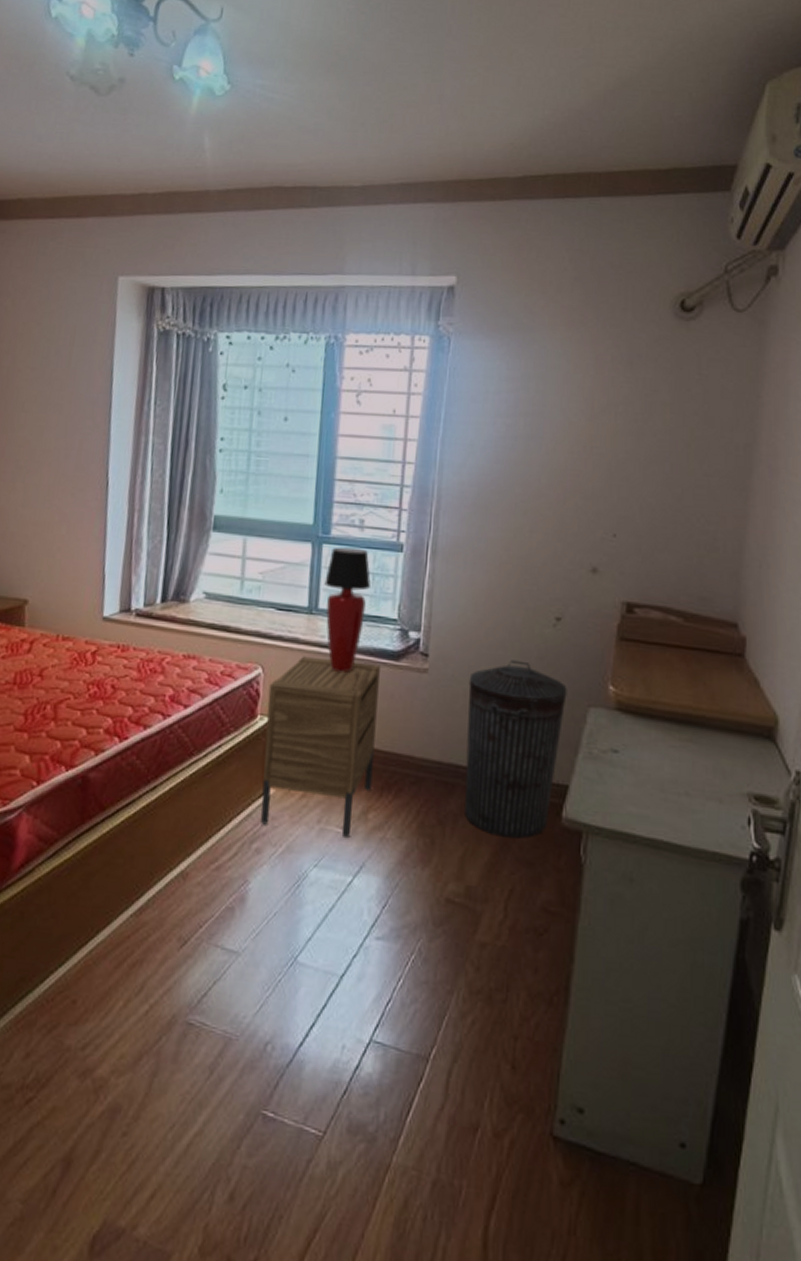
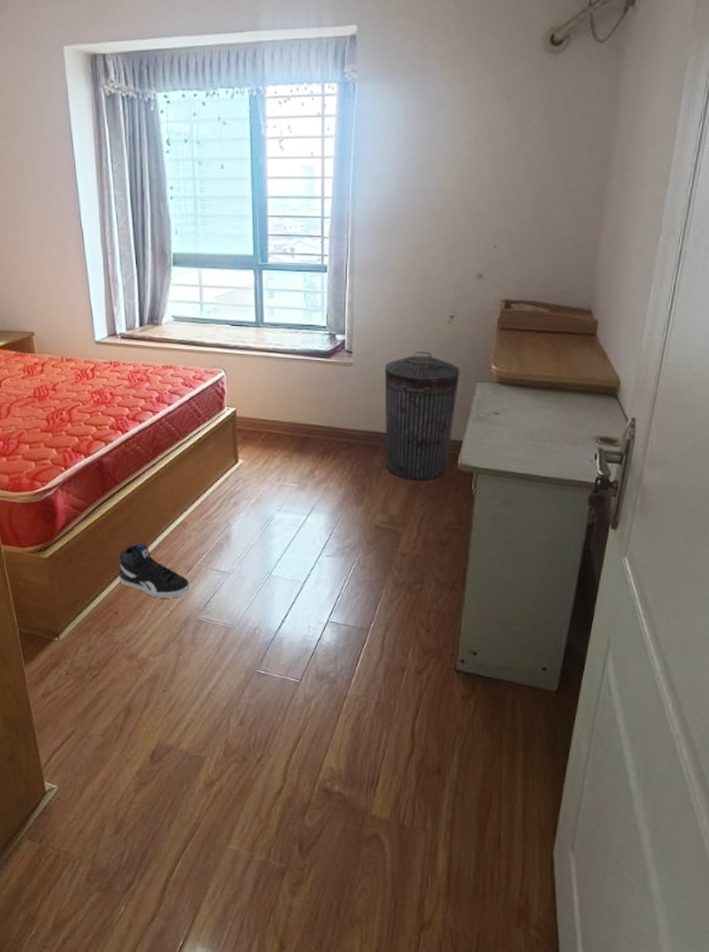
sneaker: none [84,898,182,986] -> present [118,543,190,598]
nightstand: present [260,656,380,839] -> none [231,360,315,491]
table lamp: present [324,547,371,672] -> none [267,272,303,370]

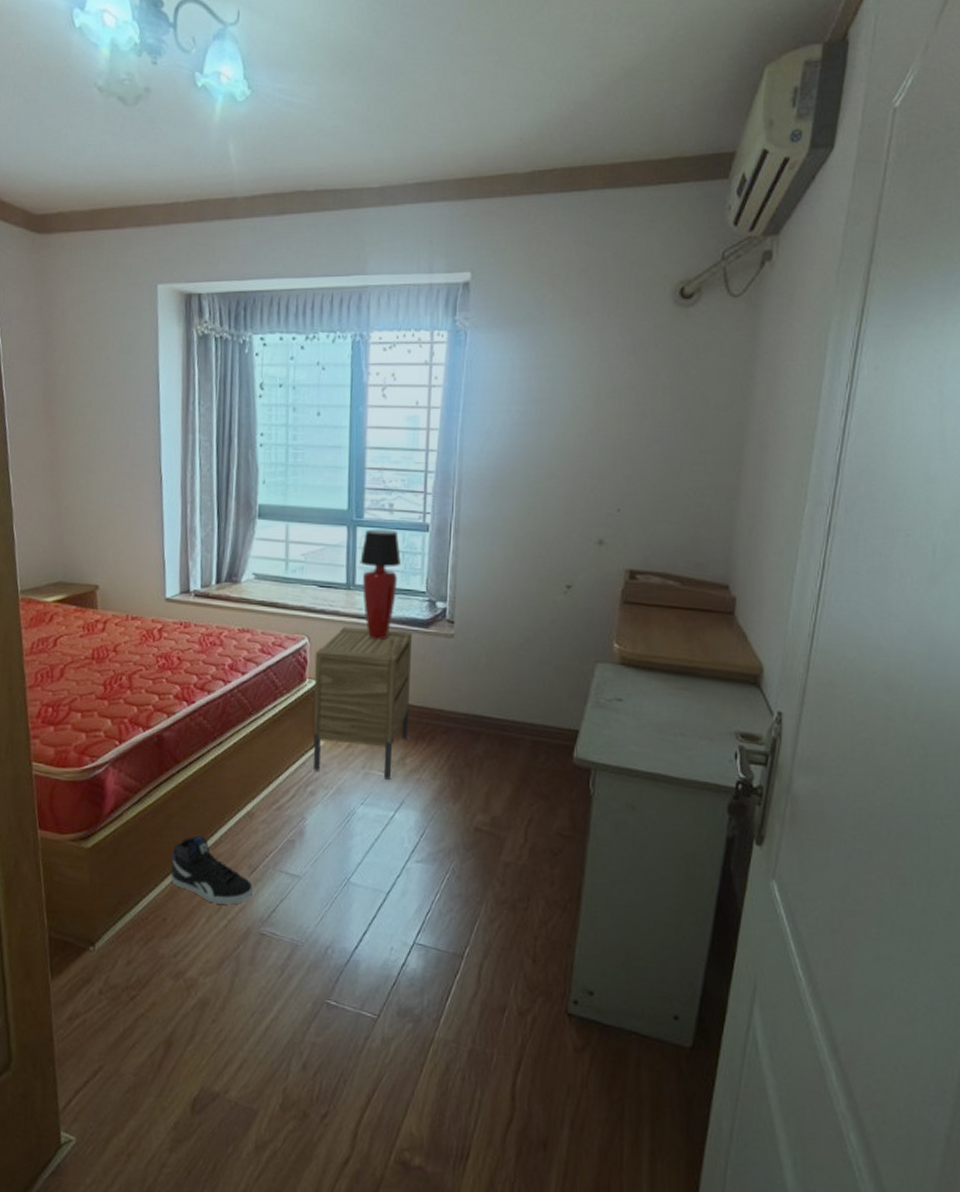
nightstand: none [231,360,315,491] -> present [313,626,412,781]
table lamp: none [267,272,303,370] -> present [360,529,401,639]
trash can: present [384,351,460,481] -> none [488,624,577,776]

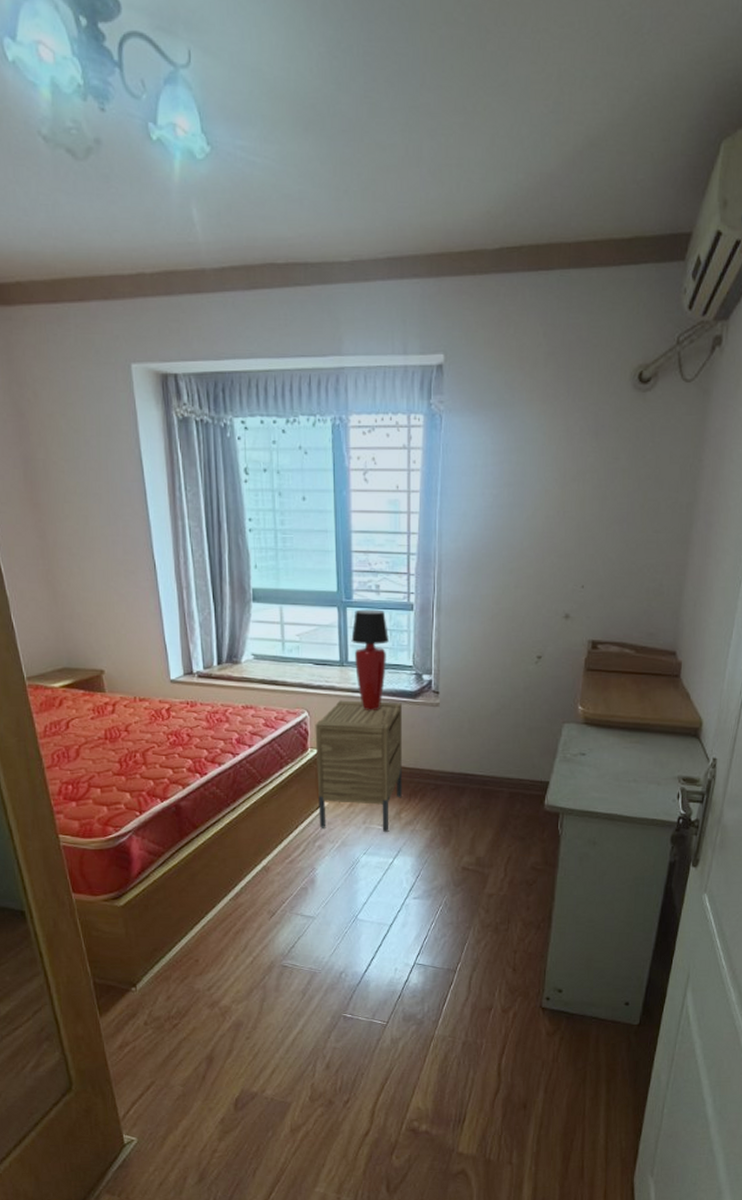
sneaker: present [170,835,253,905] -> none [198,889,273,944]

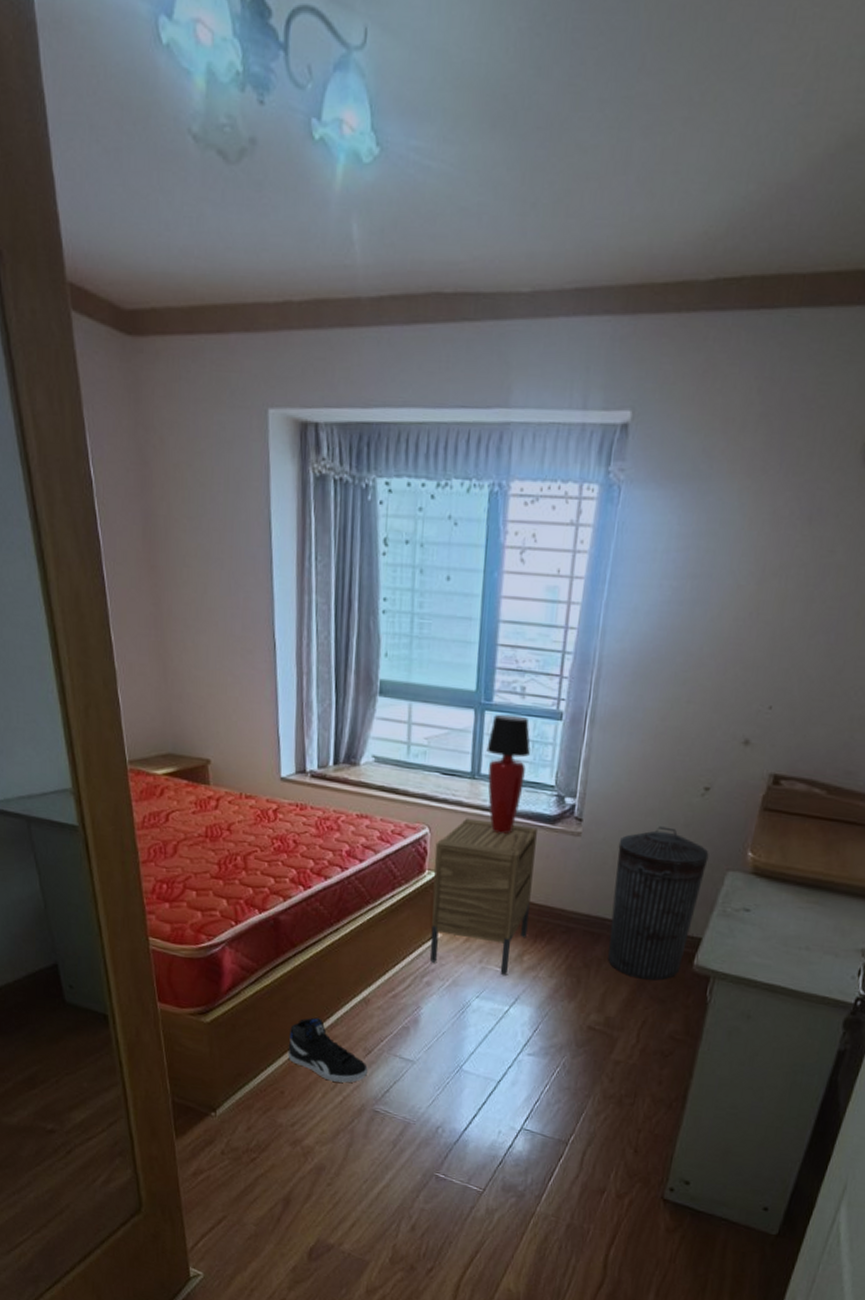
sneaker: none [198,889,273,944] -> present [287,1017,368,1083]
trash can: none [471,692,547,822] -> present [608,826,709,981]

